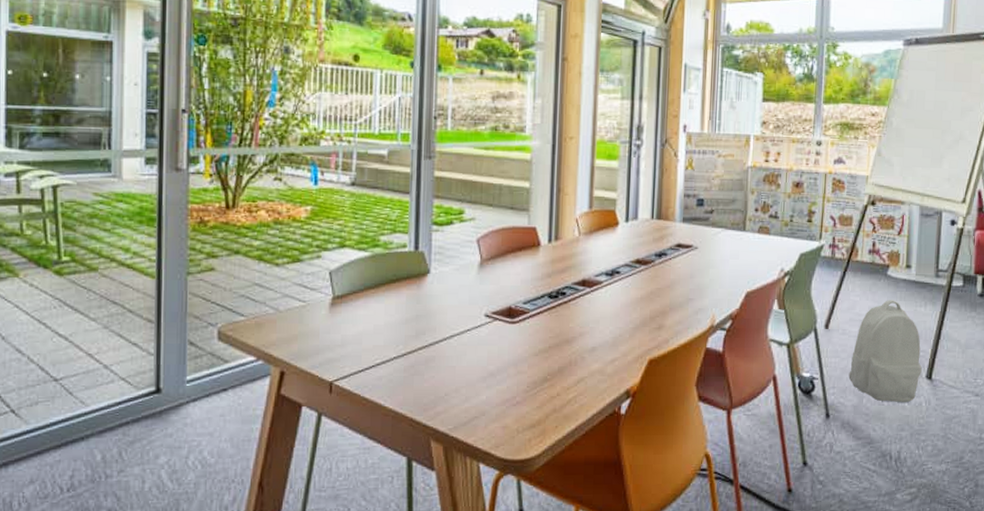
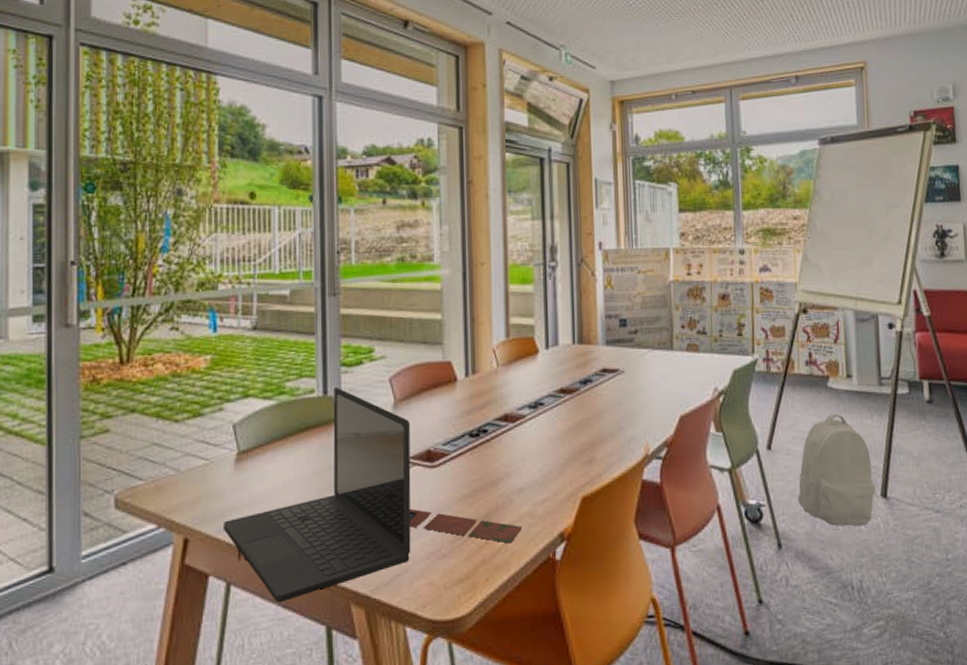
laptop: none [317,244,494,434] -> present [224,388,411,603]
papers: none [488,358,592,396] -> present [409,508,523,544]

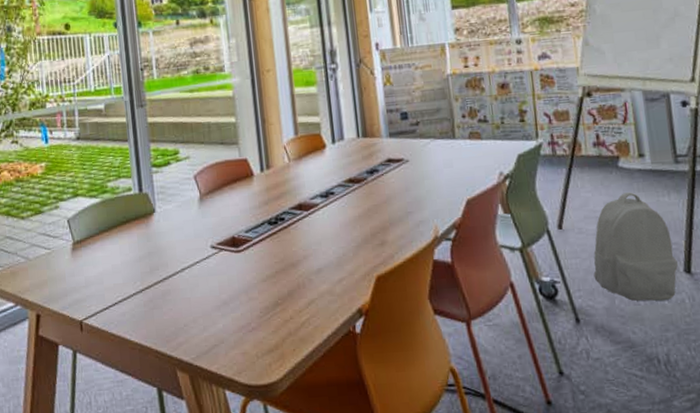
laptop: present [224,388,411,603] -> none [67,185,225,368]
papers: present [409,508,523,544] -> none [220,288,323,318]

